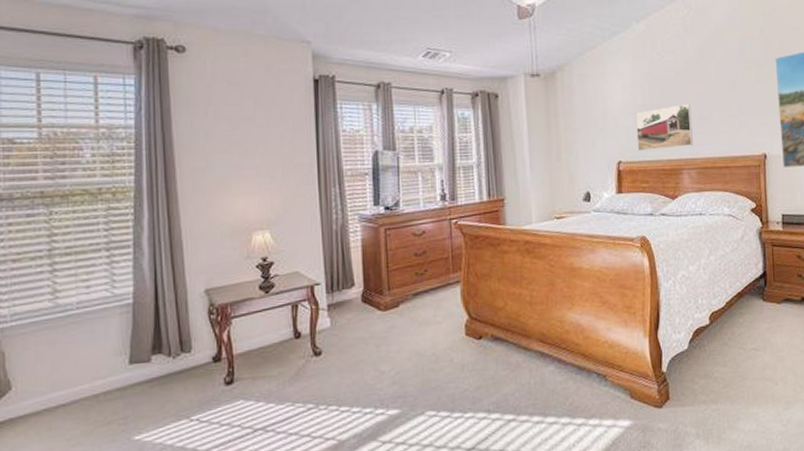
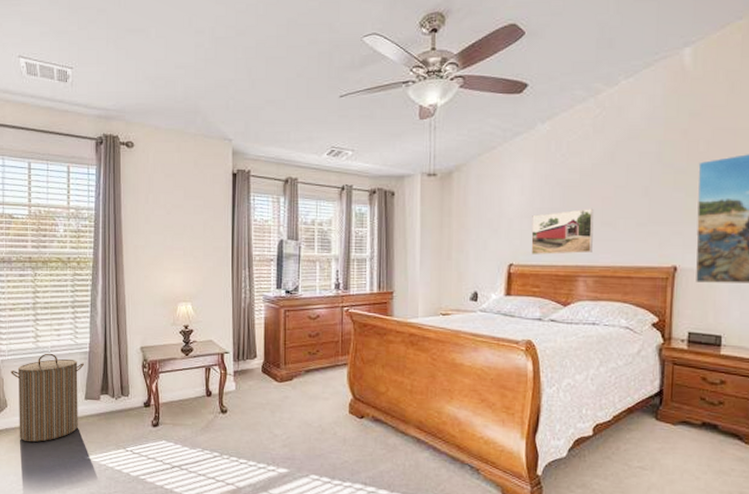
laundry hamper: none [16,311,126,432] -> present [11,353,84,443]

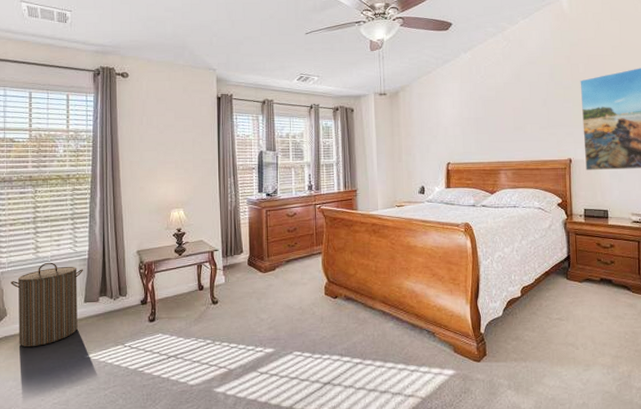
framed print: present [531,208,594,255] -> none [462,116,509,154]

